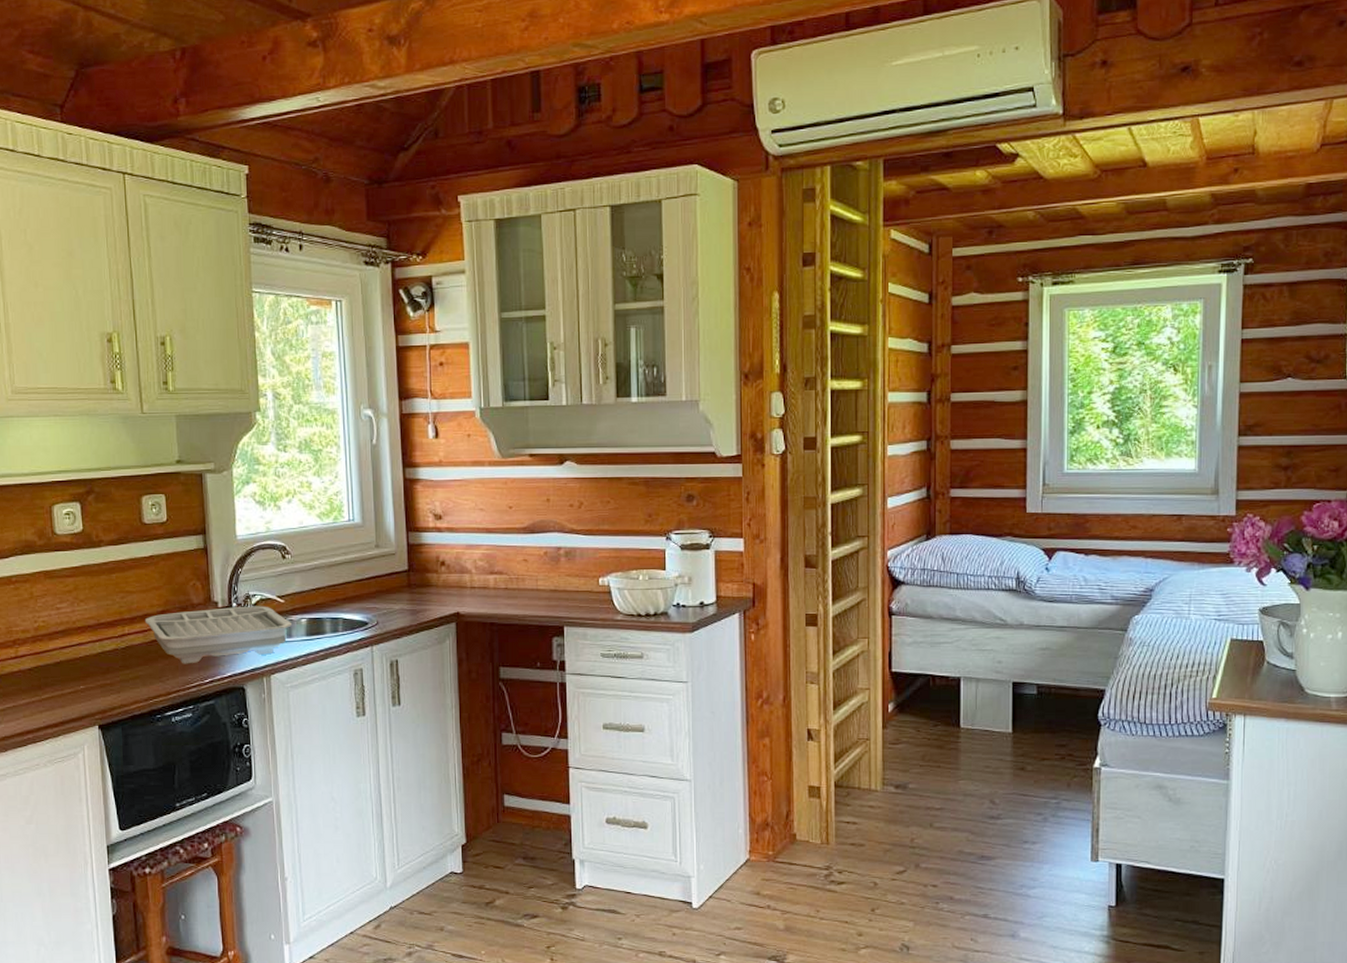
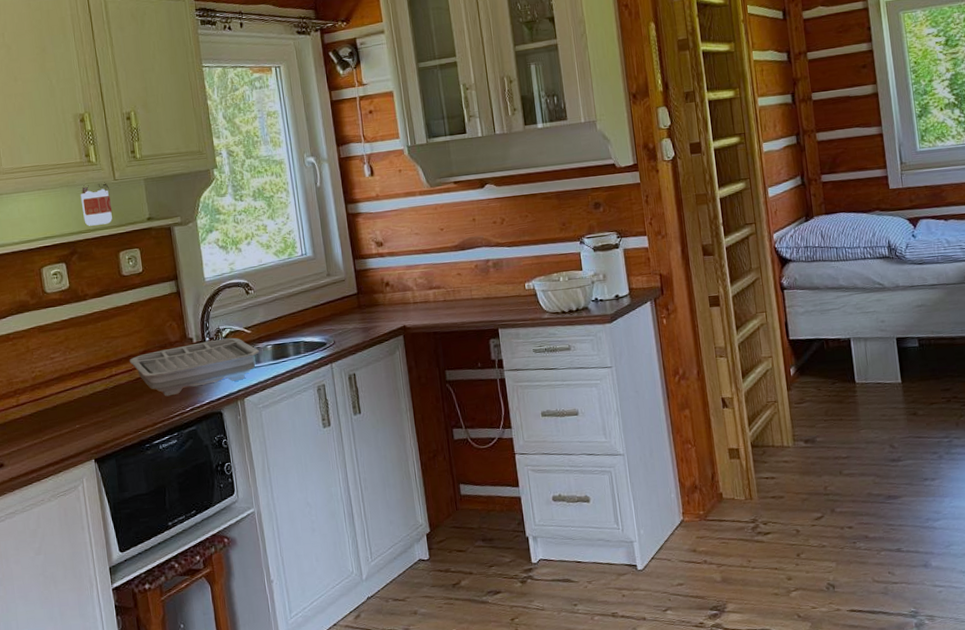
jar: none [102,414,137,463] -> present [80,182,113,226]

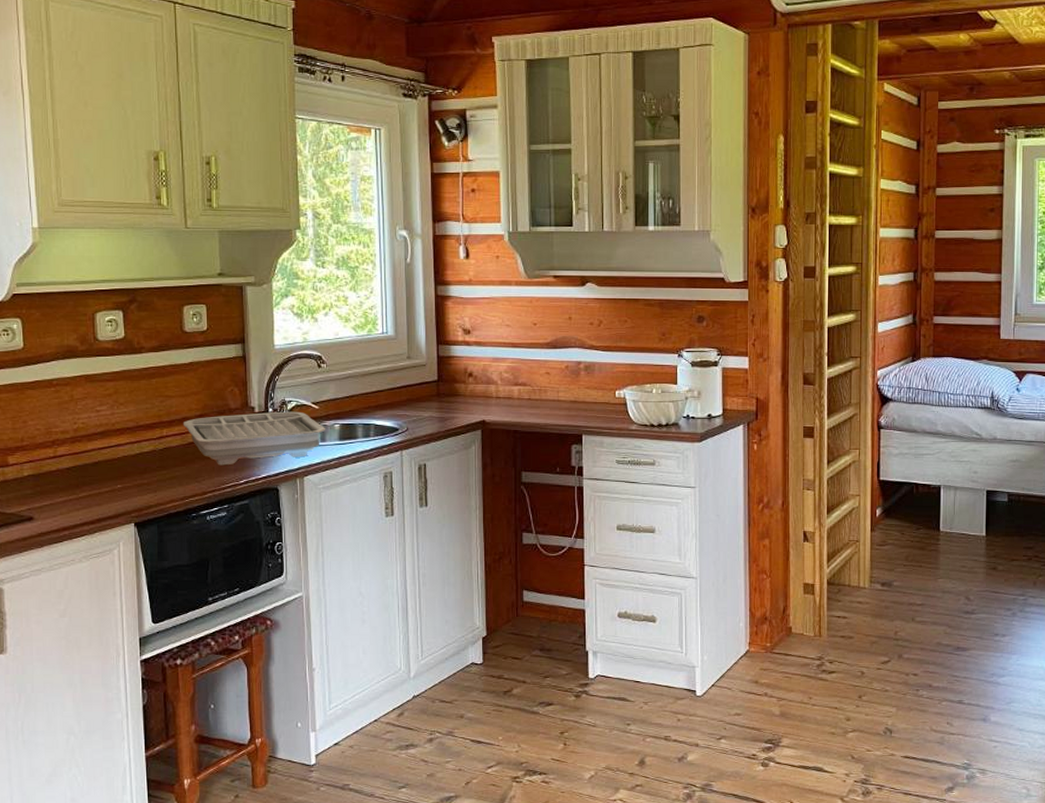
jar: present [80,182,113,226] -> none [146,229,180,274]

